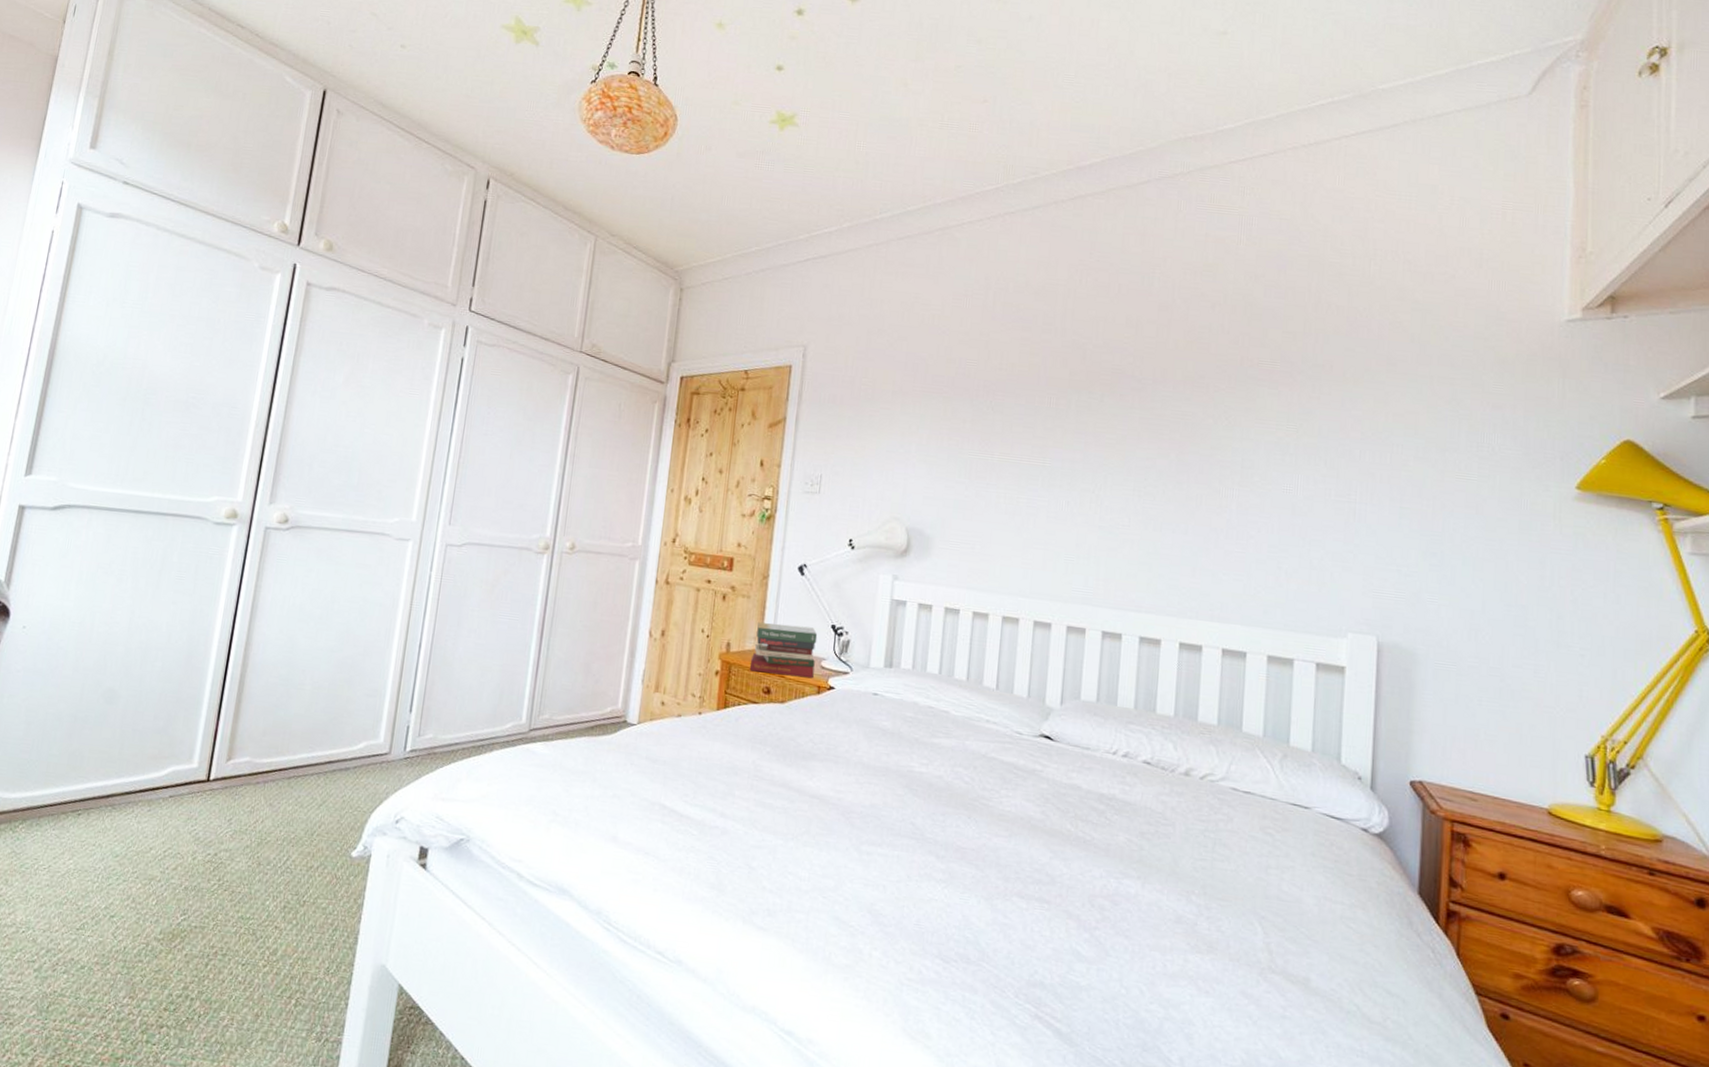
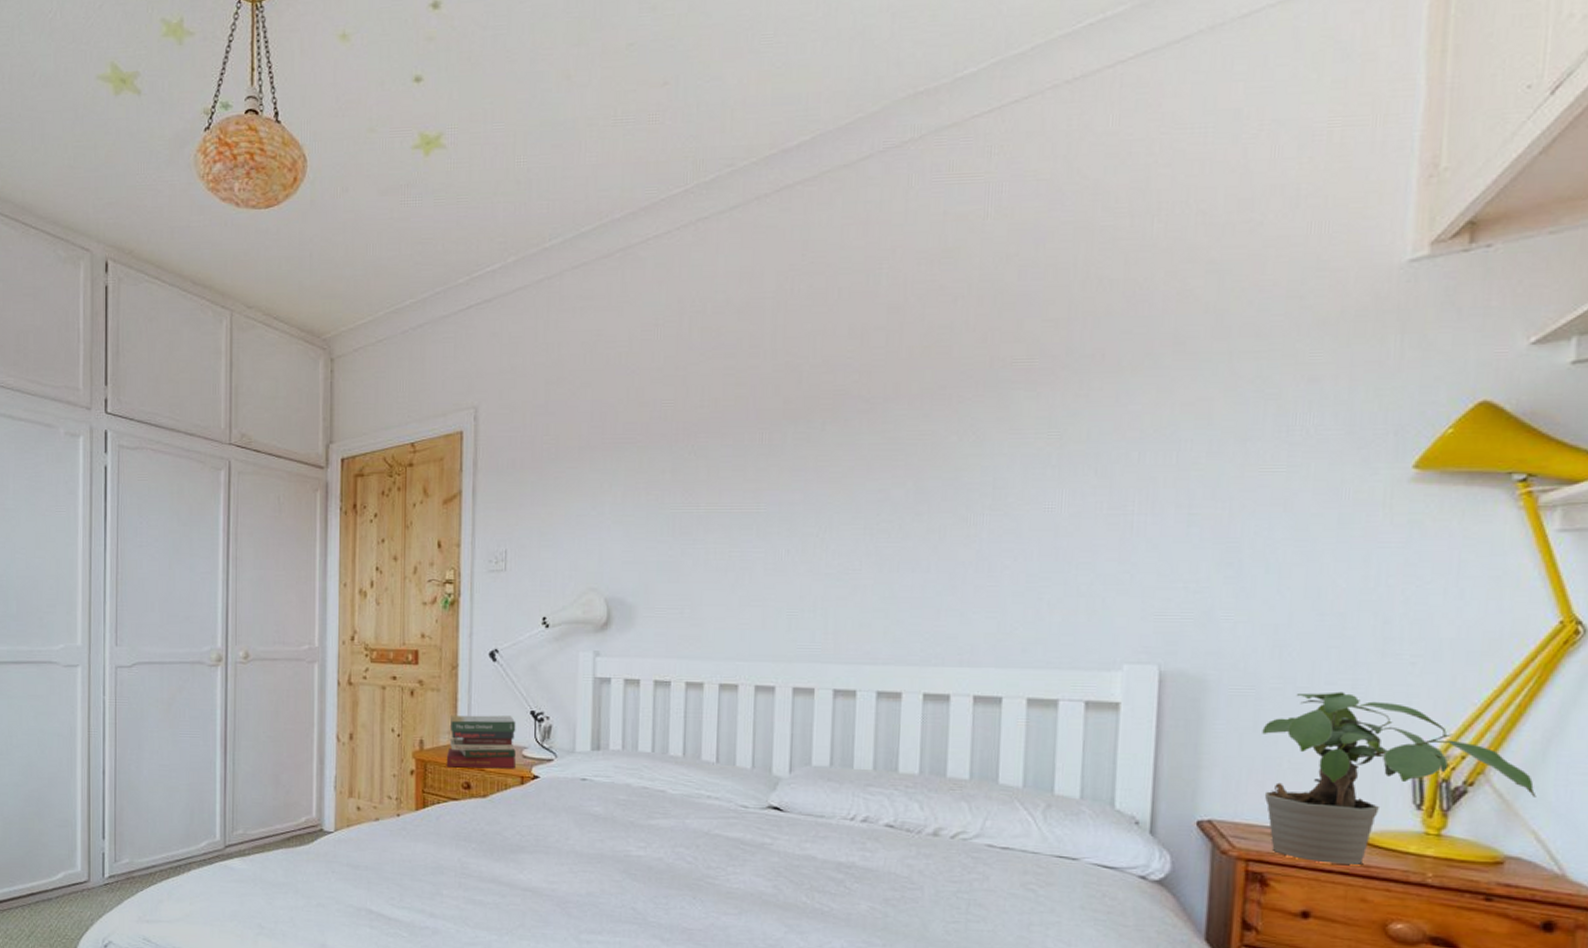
potted plant: none [1463,673,1685,834] -> present [1262,692,1537,866]

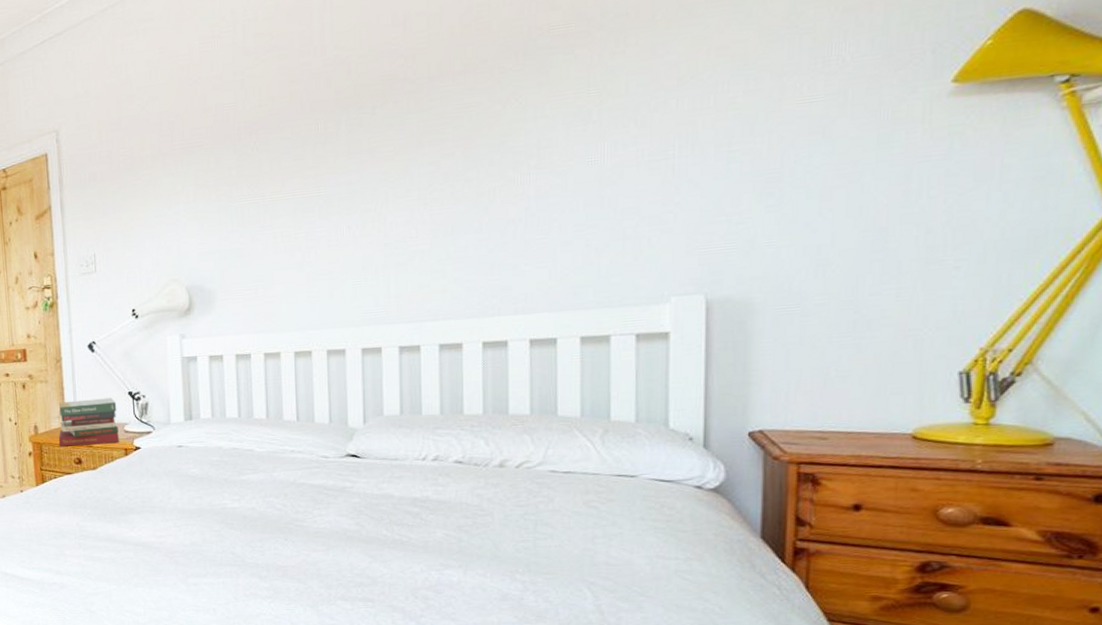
potted plant: present [1262,692,1537,866] -> none [809,301,1086,460]

